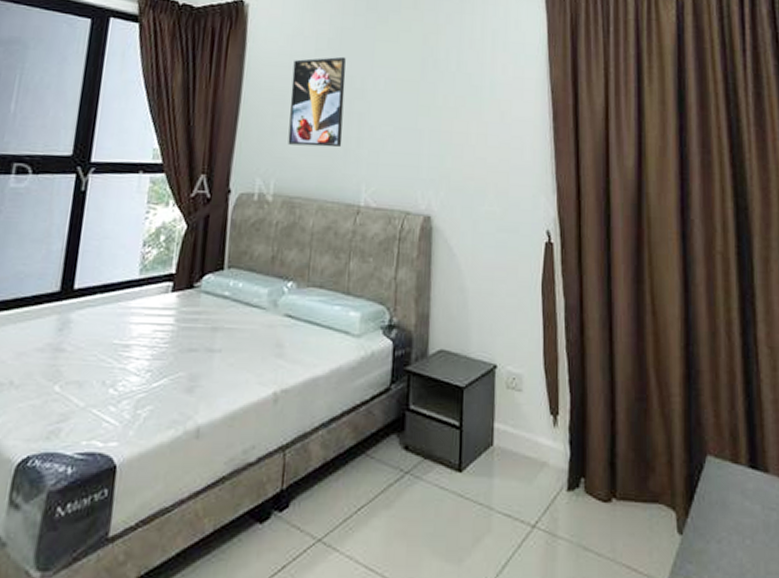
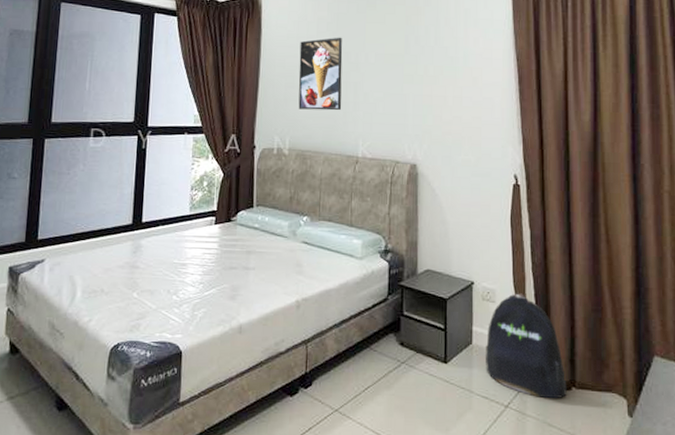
backpack: none [508,379,606,515] -> present [485,293,567,399]

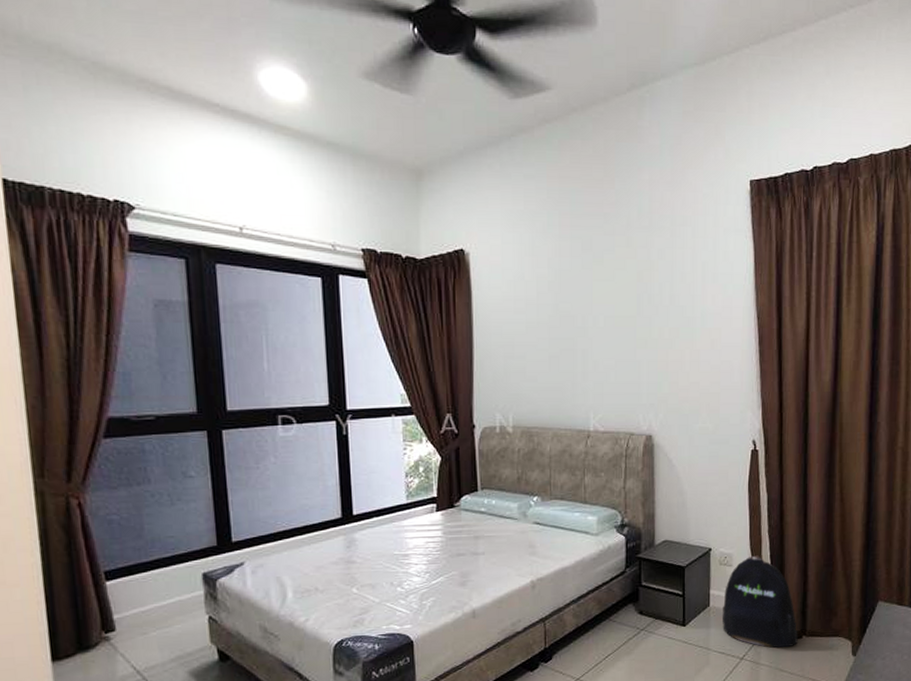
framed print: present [298,37,343,111] -> none [518,298,570,382]

